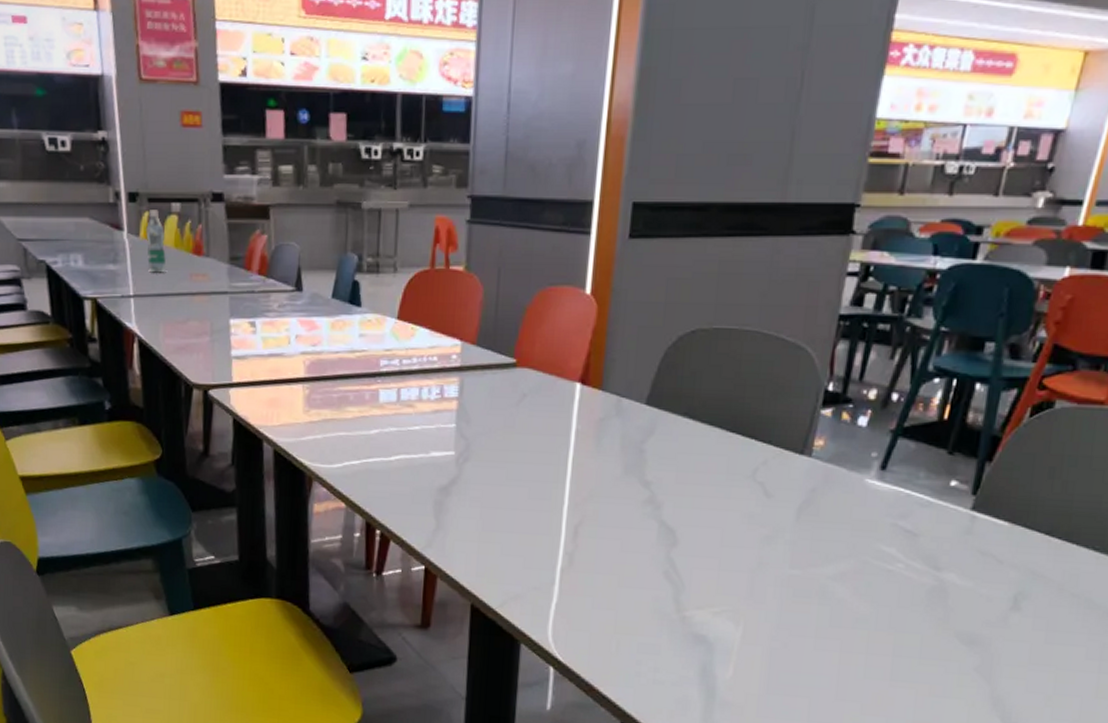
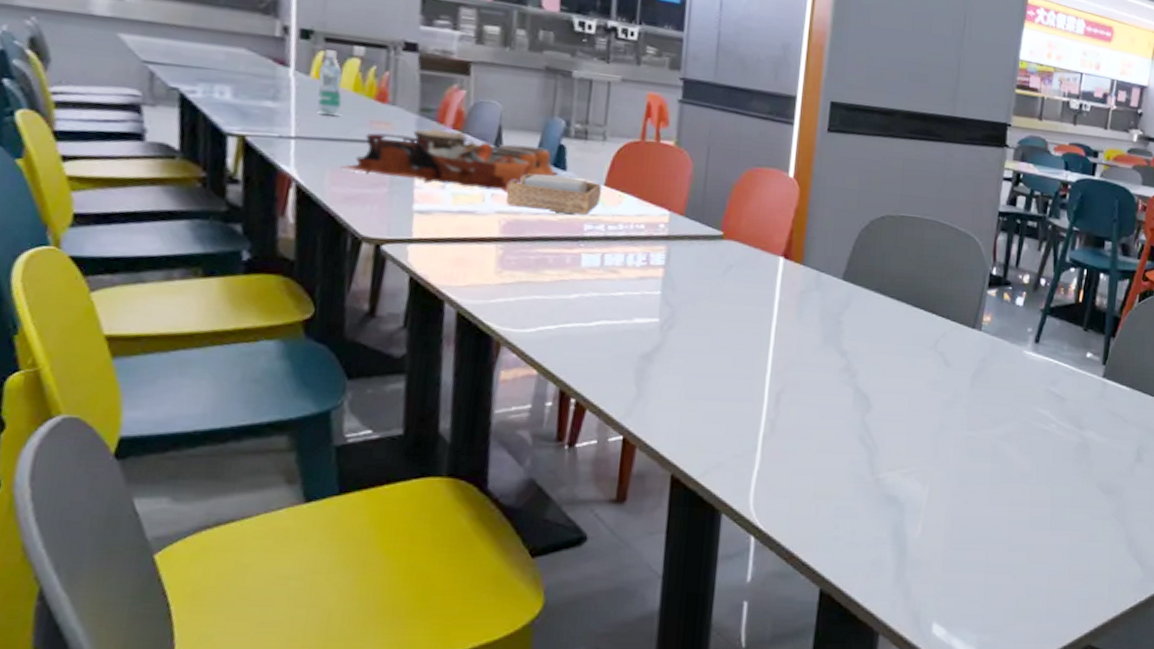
food tray: none [171,275,353,335] -> present [340,127,557,194]
napkin holder: none [308,311,396,352] -> present [505,173,602,216]

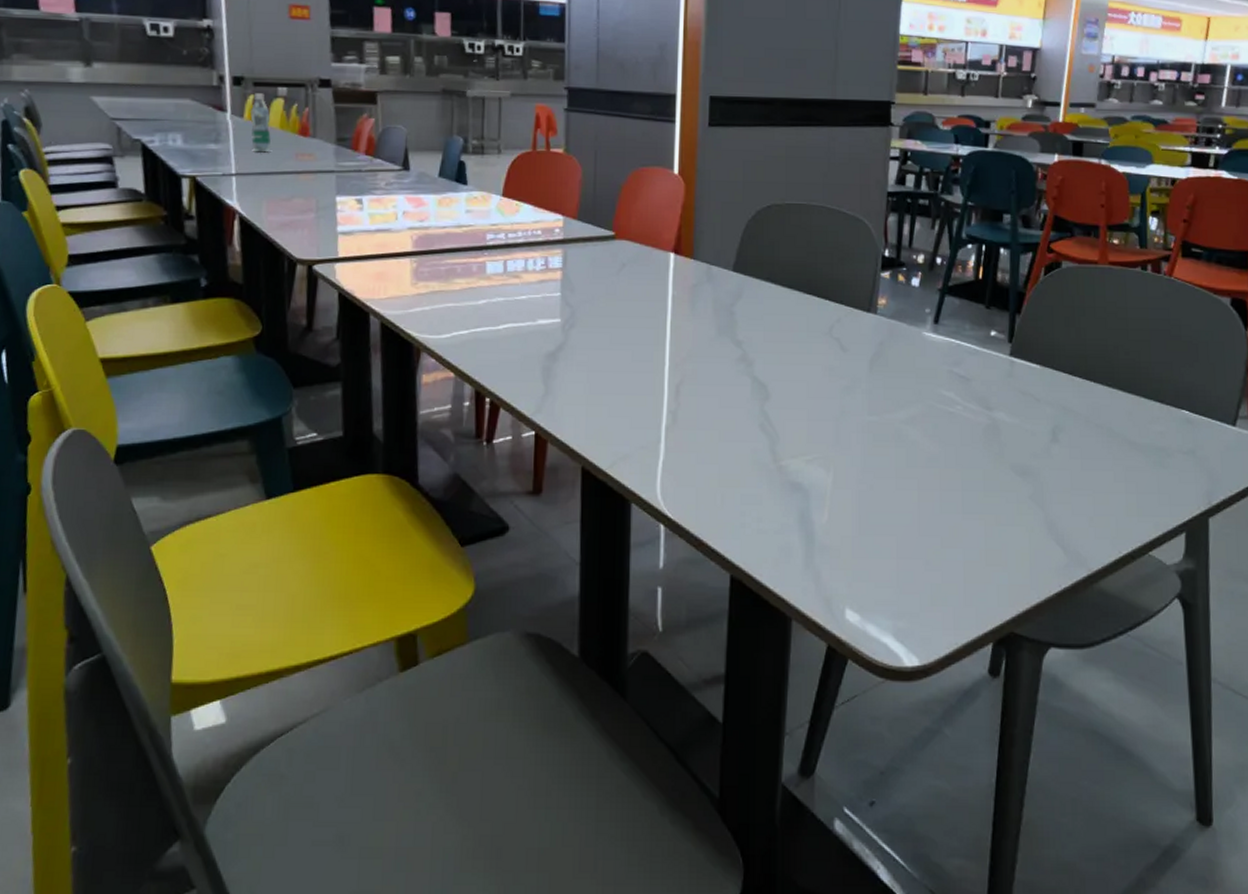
food tray: present [340,127,557,194] -> none [274,155,459,211]
napkin holder: present [505,173,602,216] -> none [415,189,501,226]

